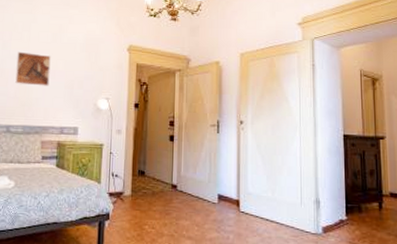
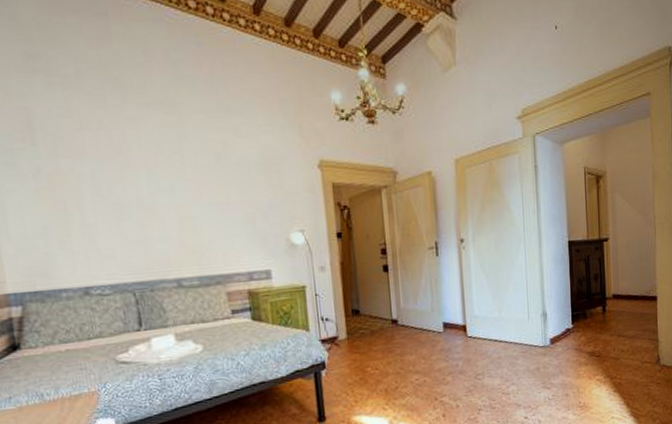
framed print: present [15,51,51,86] -> none [170,181,223,225]

